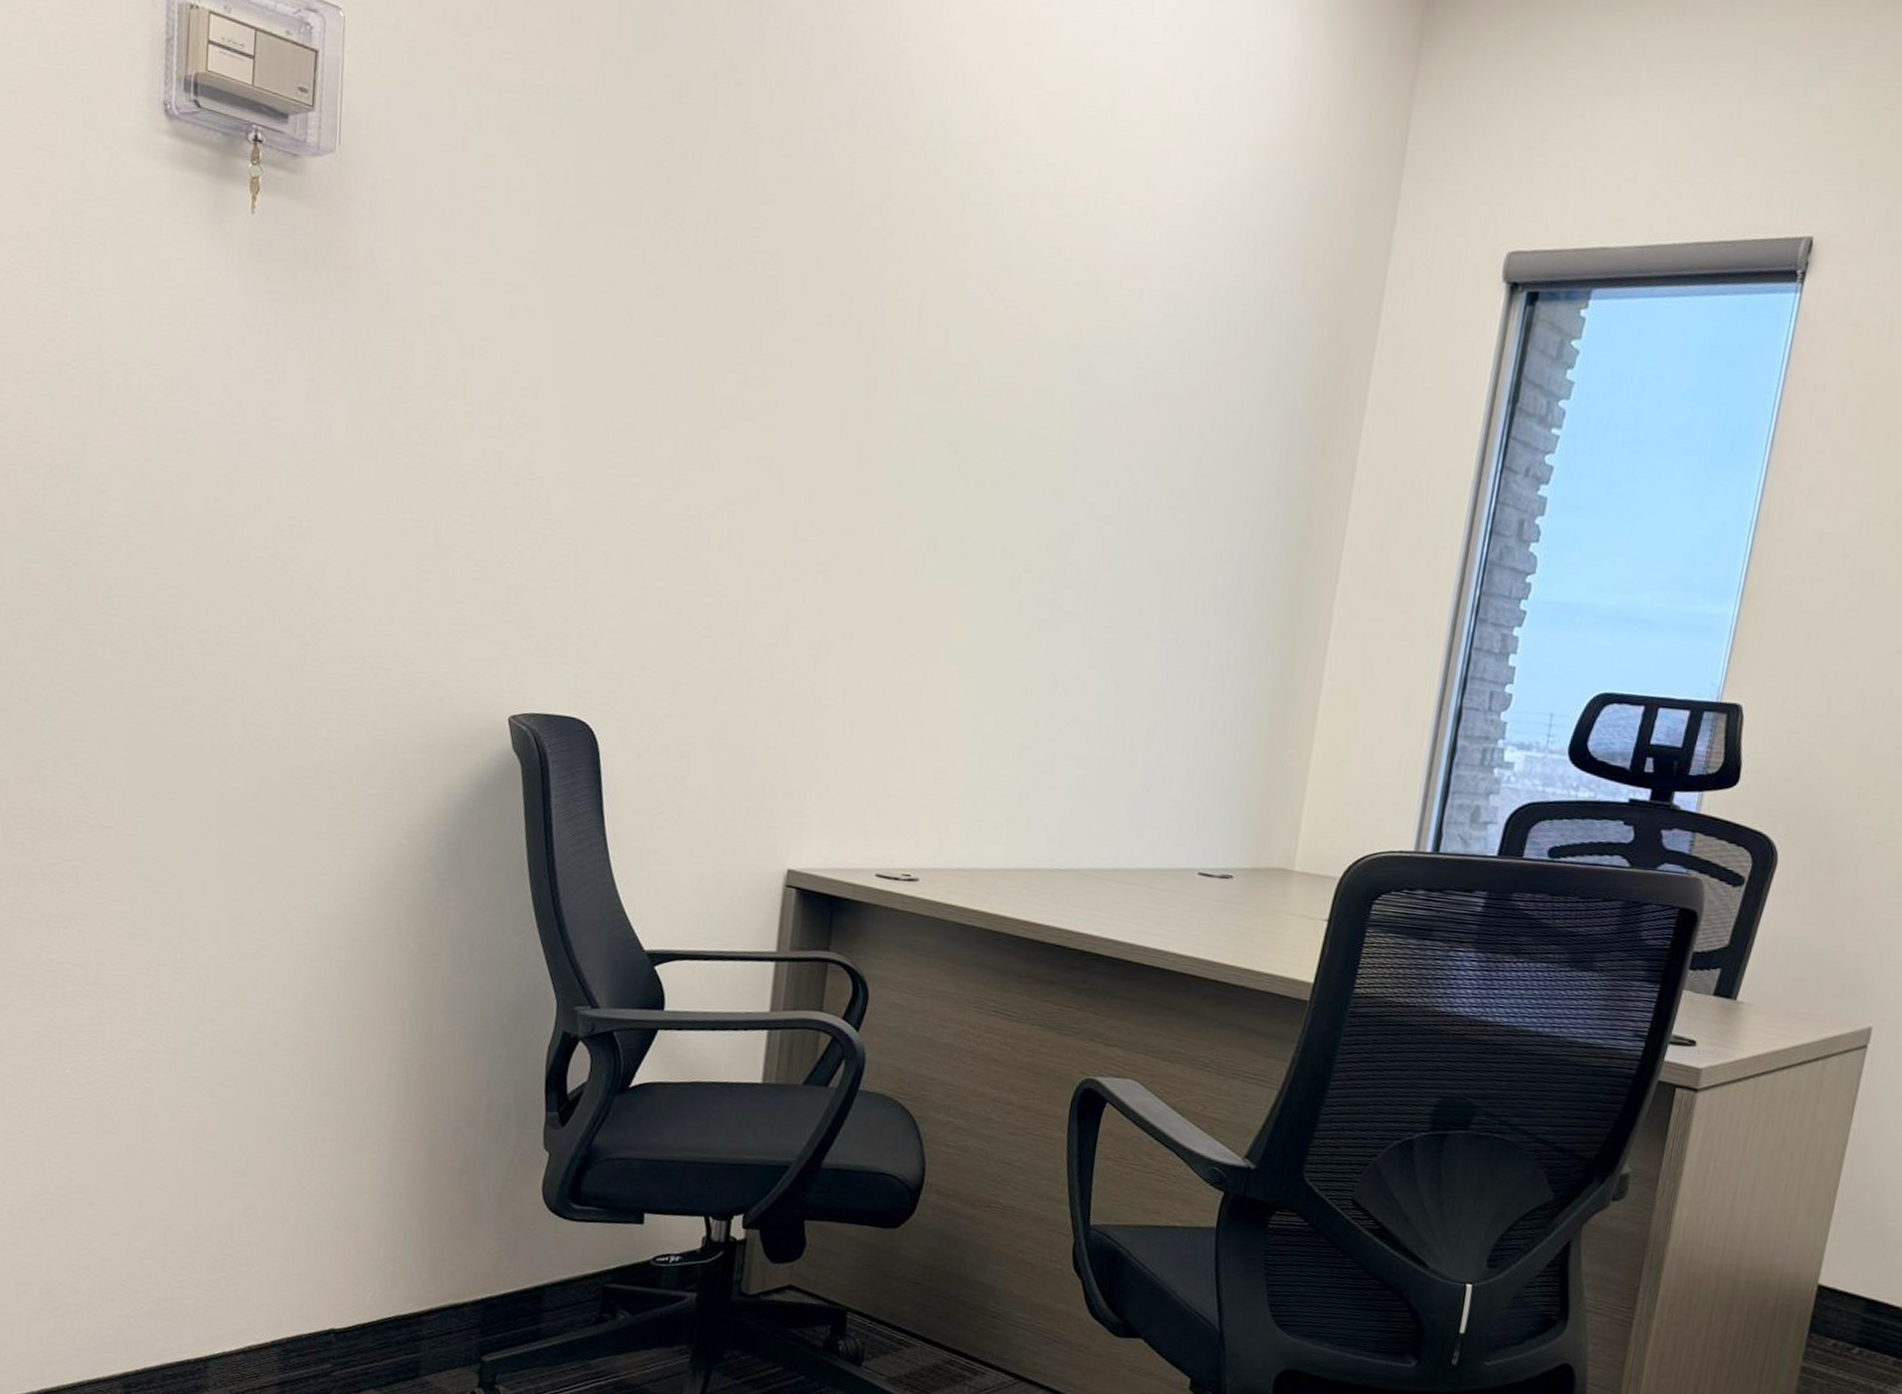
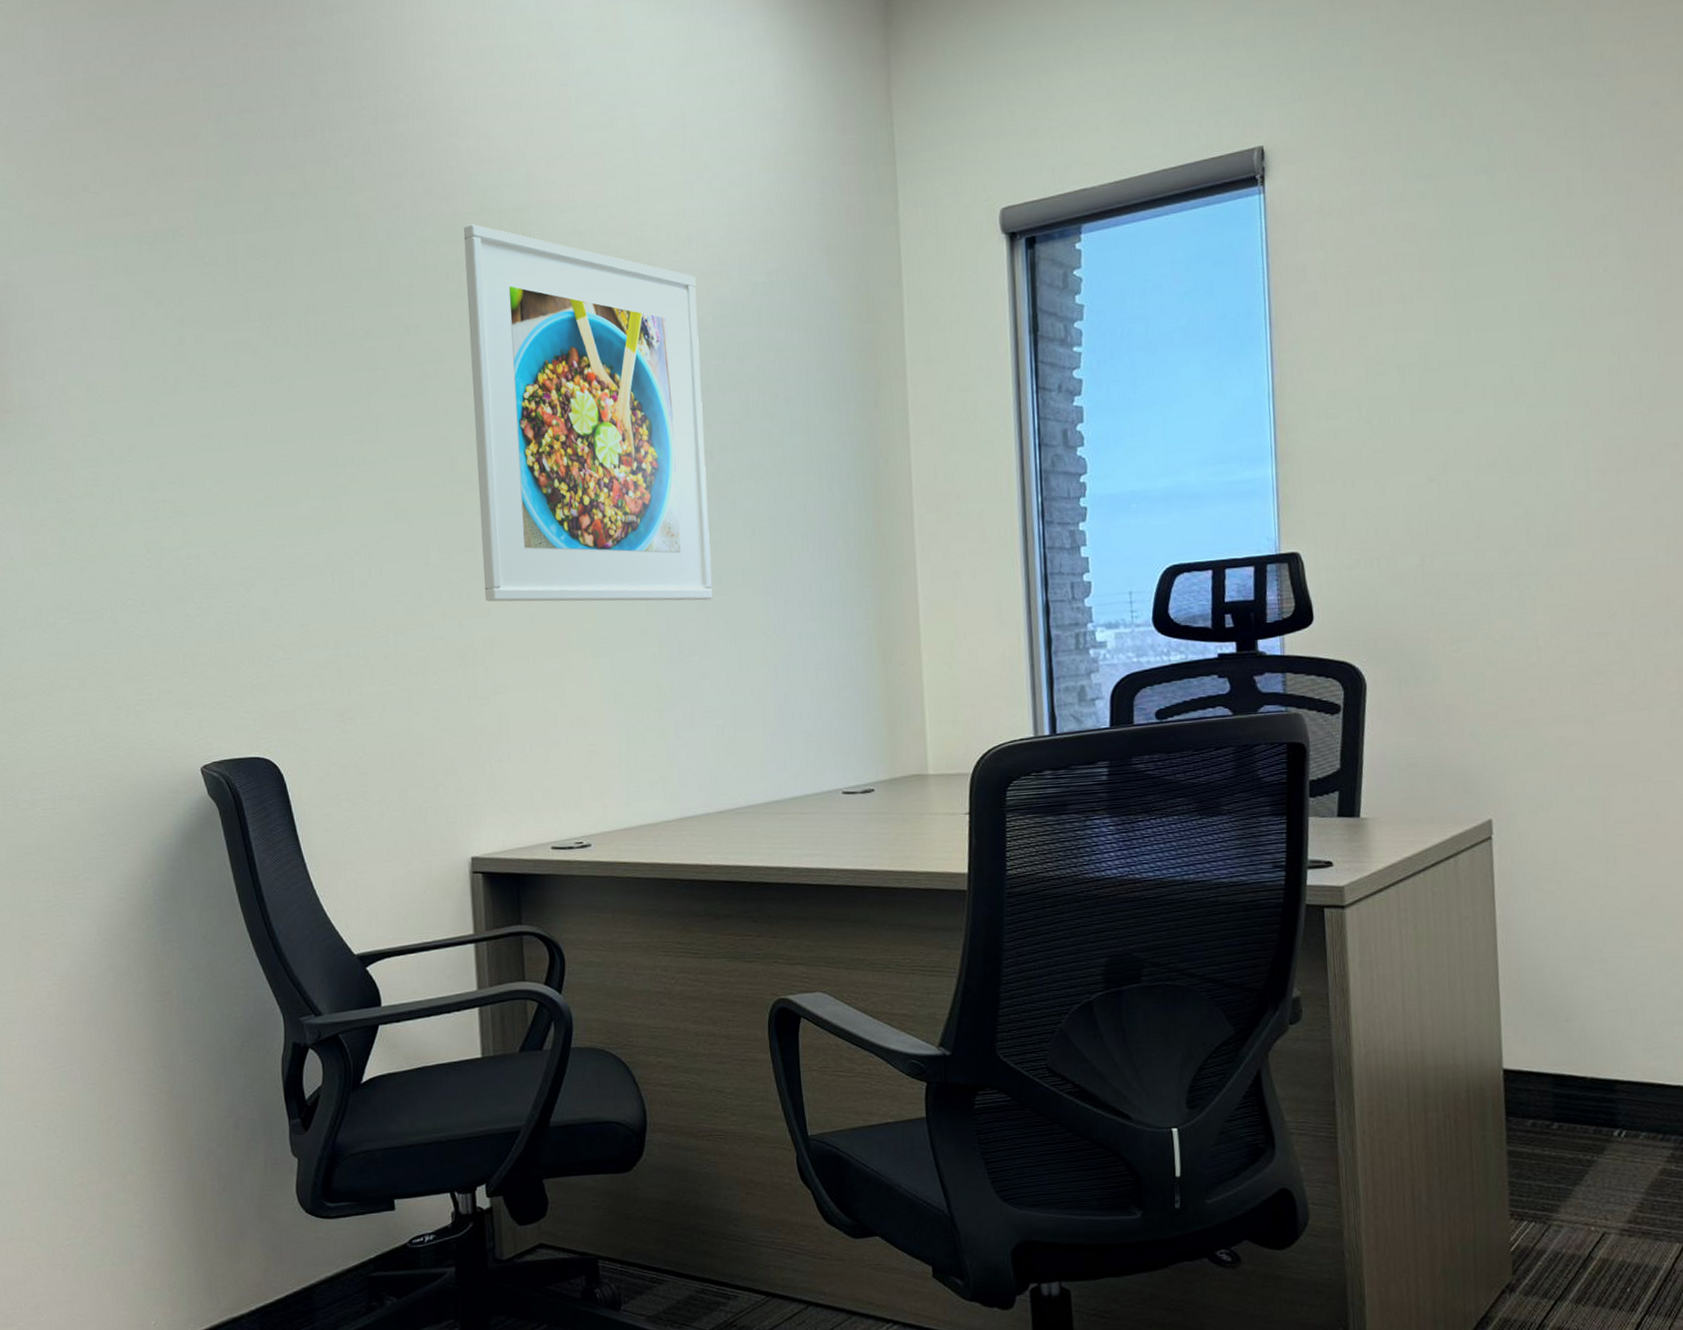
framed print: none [851,151,1152,637] -> present [463,224,713,602]

